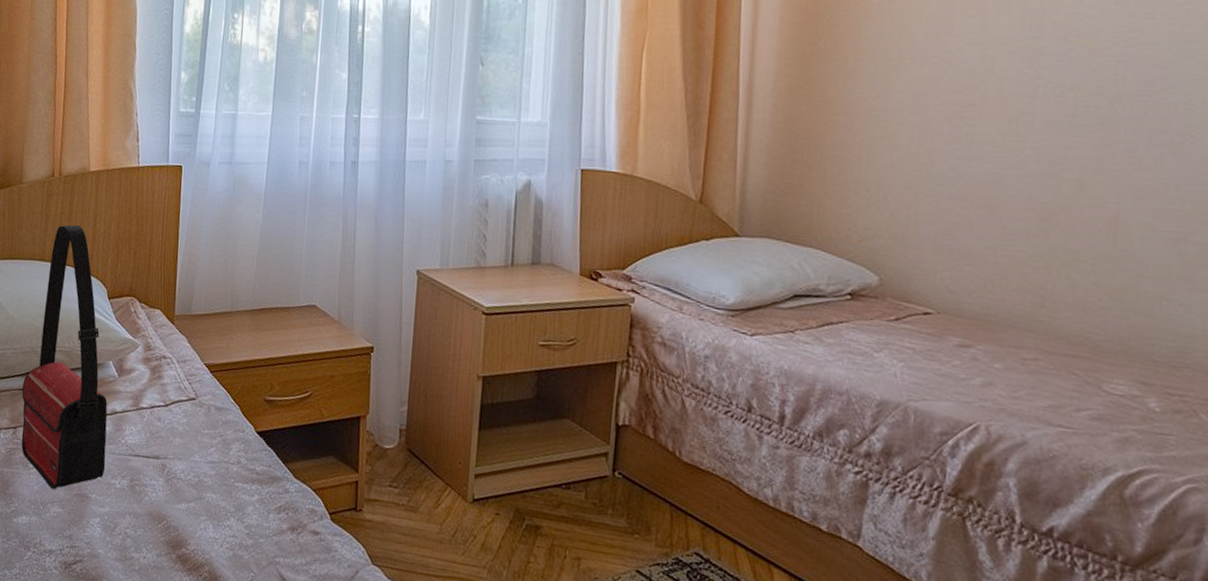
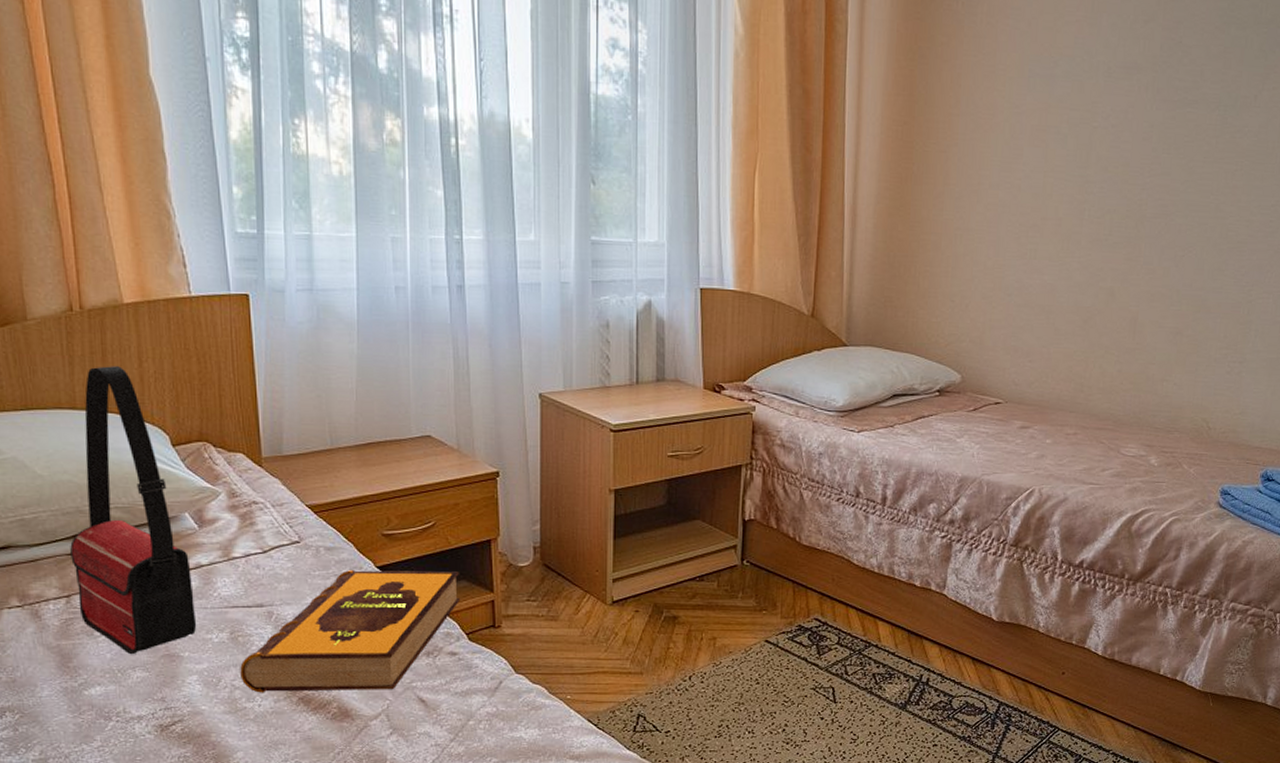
hardback book: none [133,432,328,562] -> present [240,570,461,693]

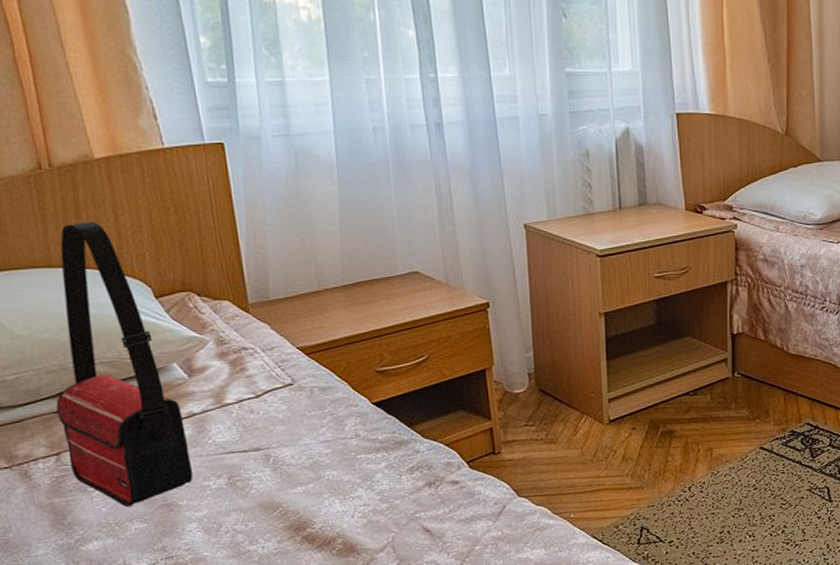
hardback book: present [240,570,461,693] -> none [240,402,459,535]

